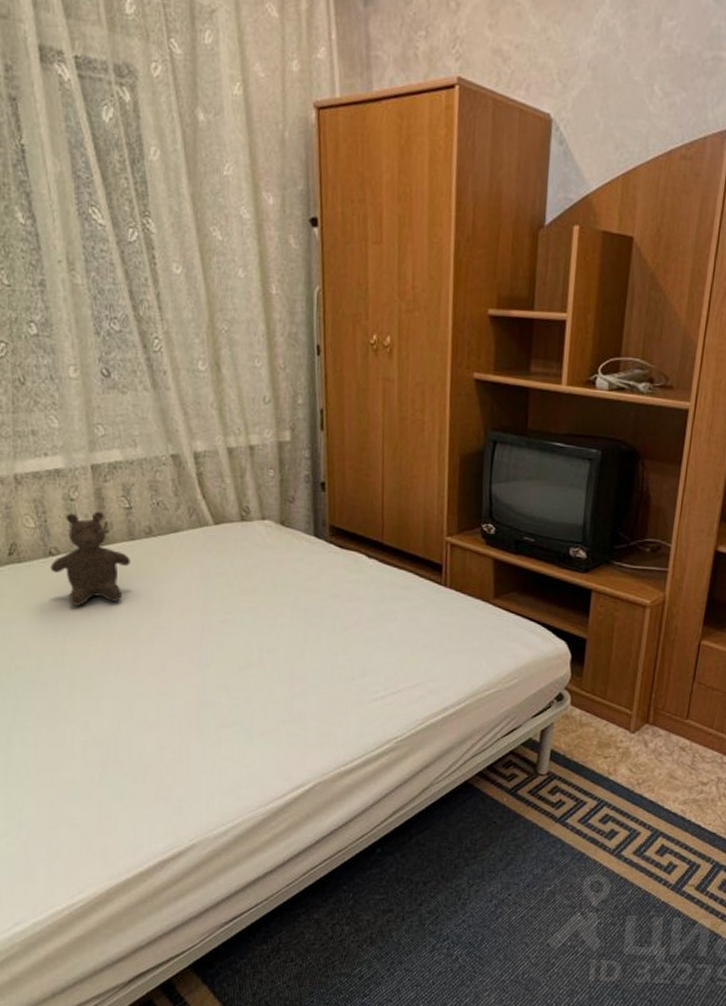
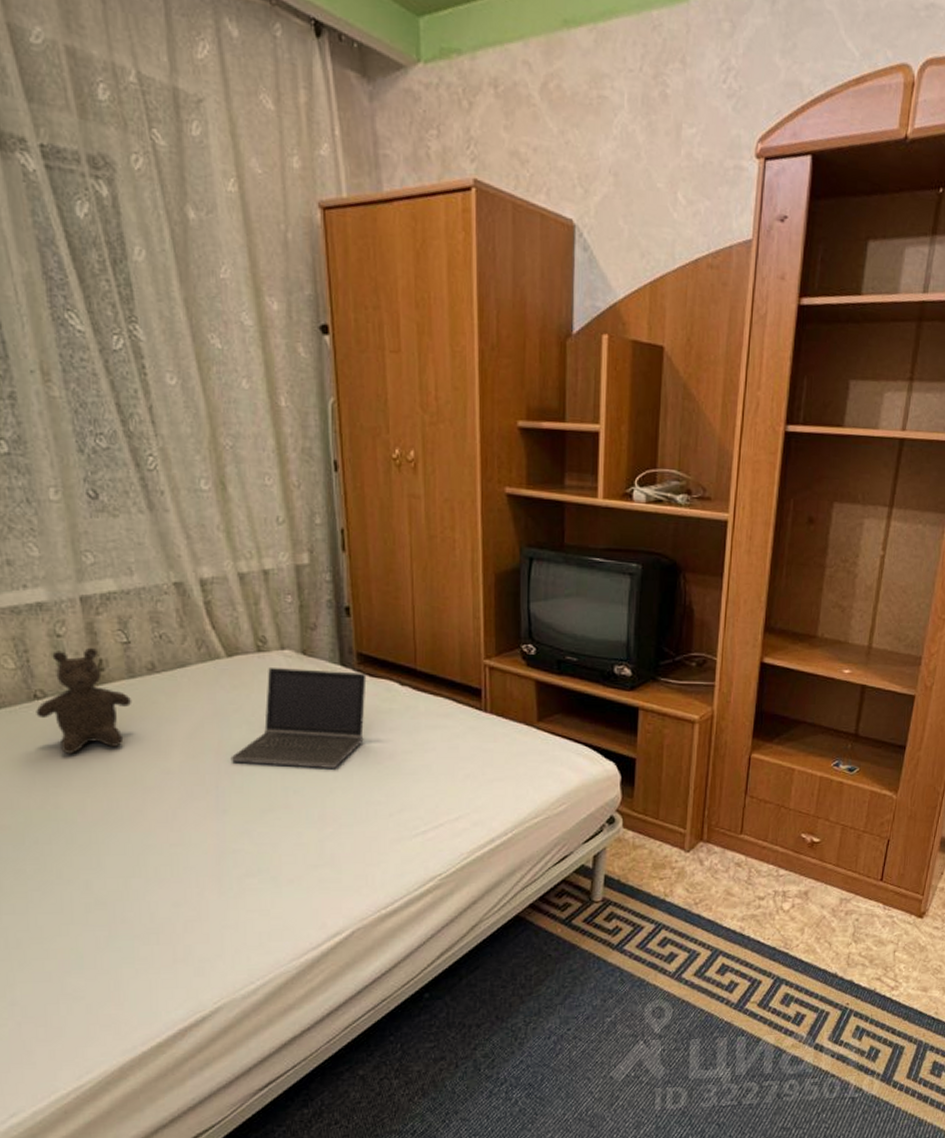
laptop computer: none [213,535,338,632] -> present [230,666,367,768]

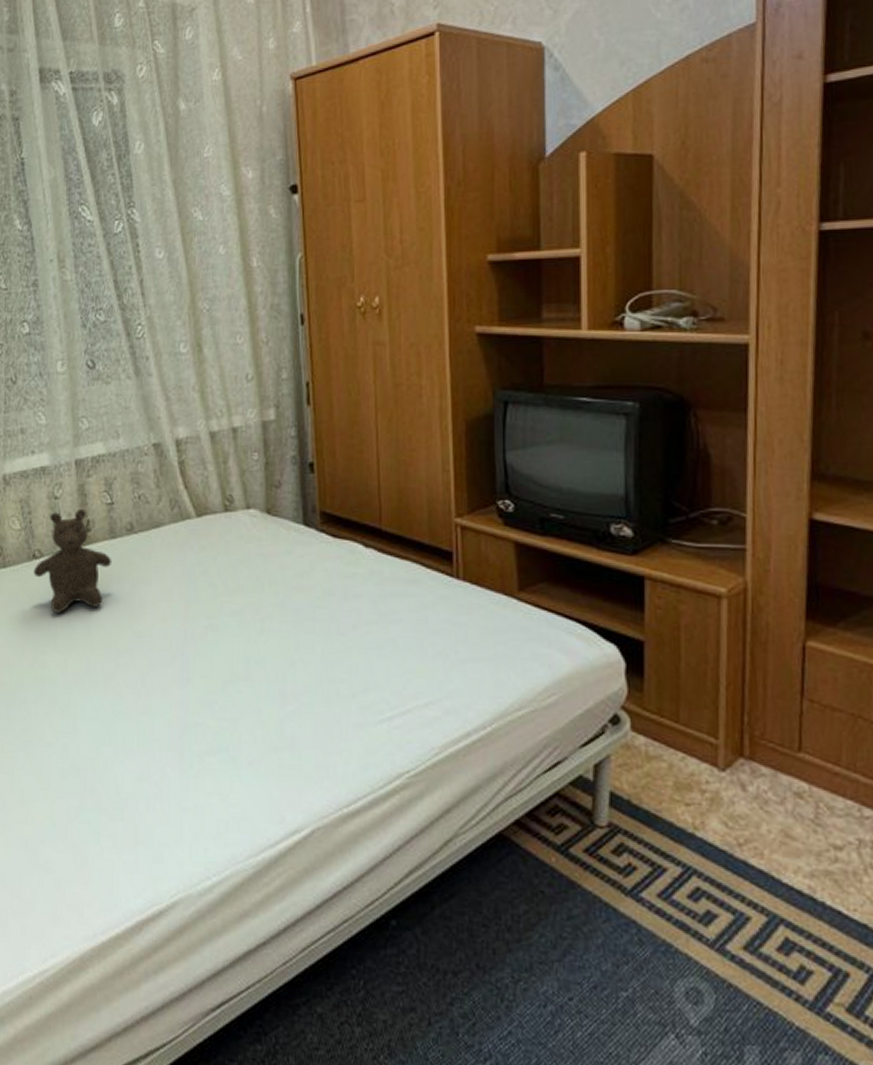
laptop computer: present [230,666,367,768] -> none [196,527,330,638]

